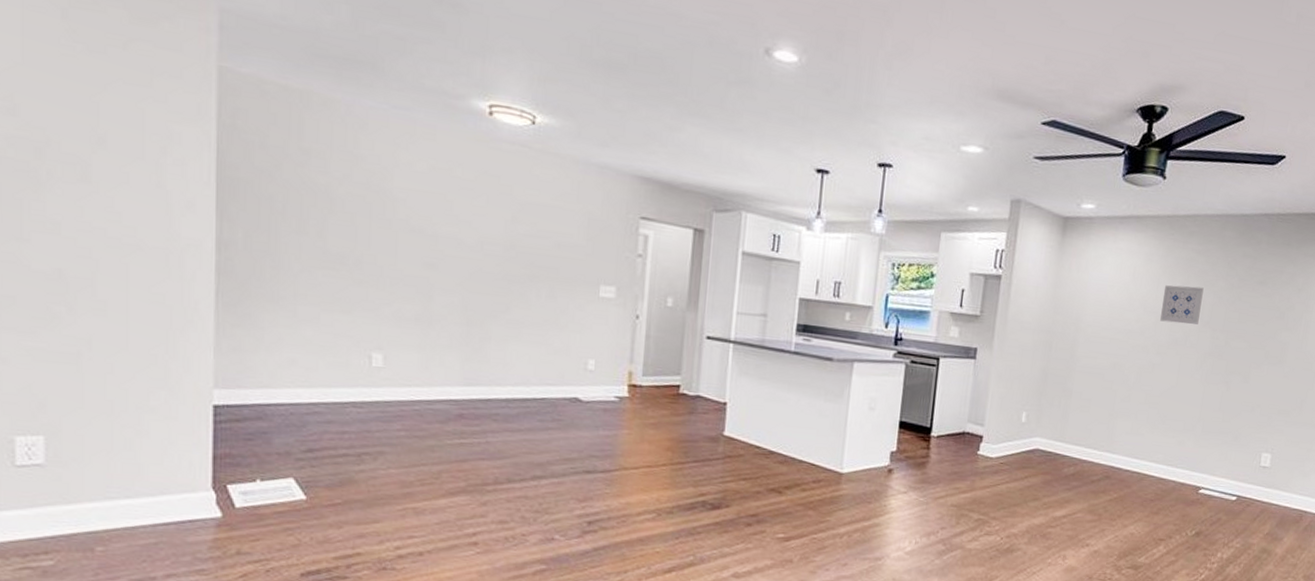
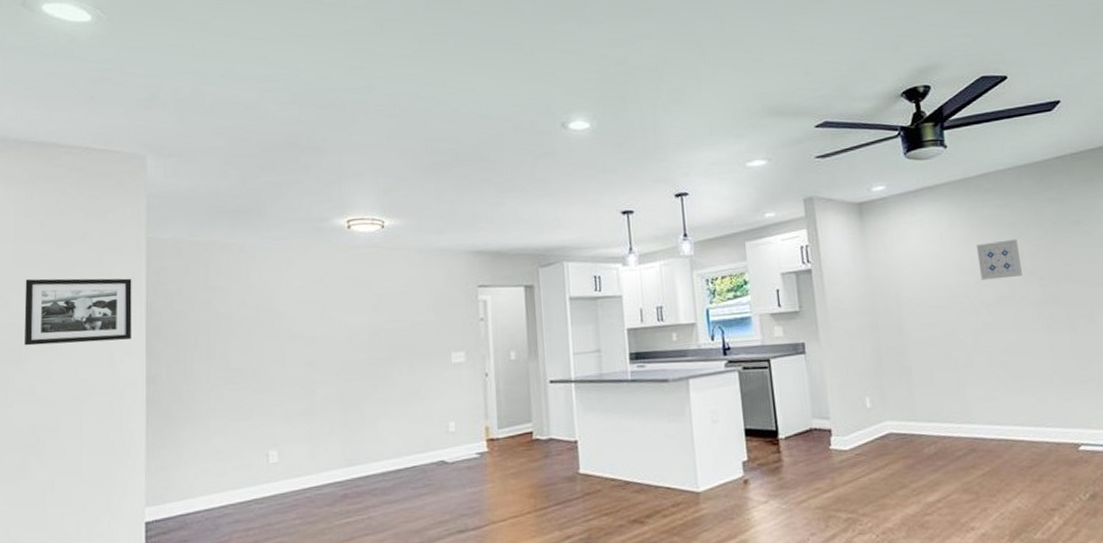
picture frame: none [41,82,197,191] -> present [24,278,132,346]

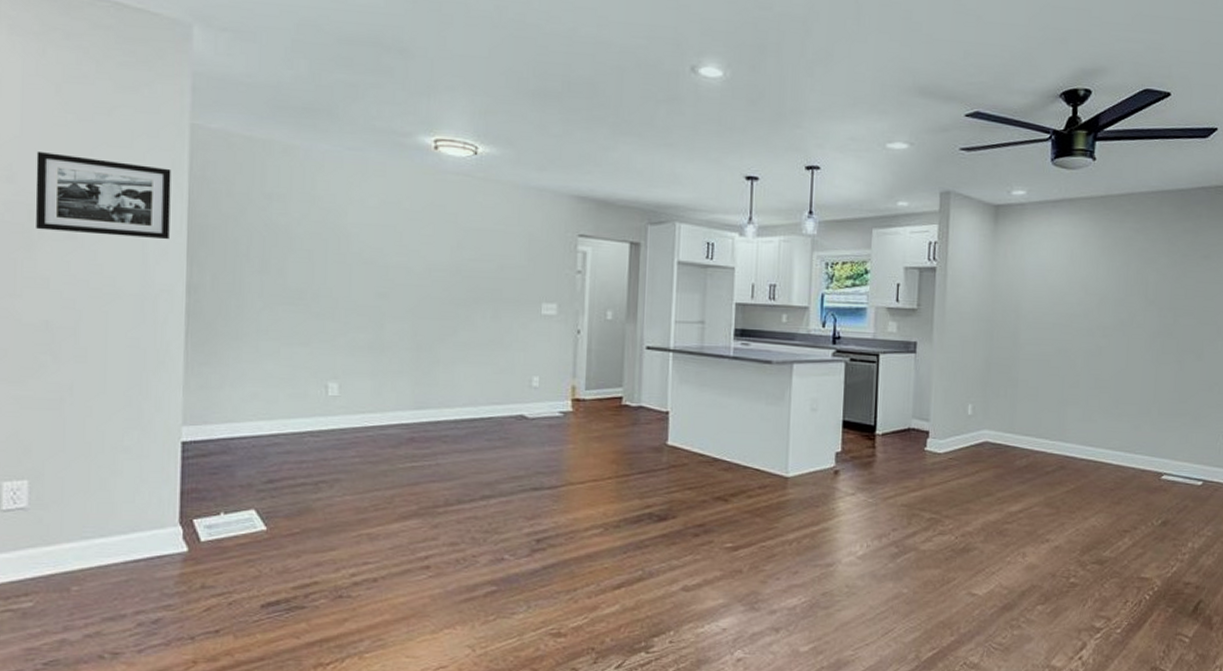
wall art: present [976,239,1022,280] -> none [1103,265,1146,304]

